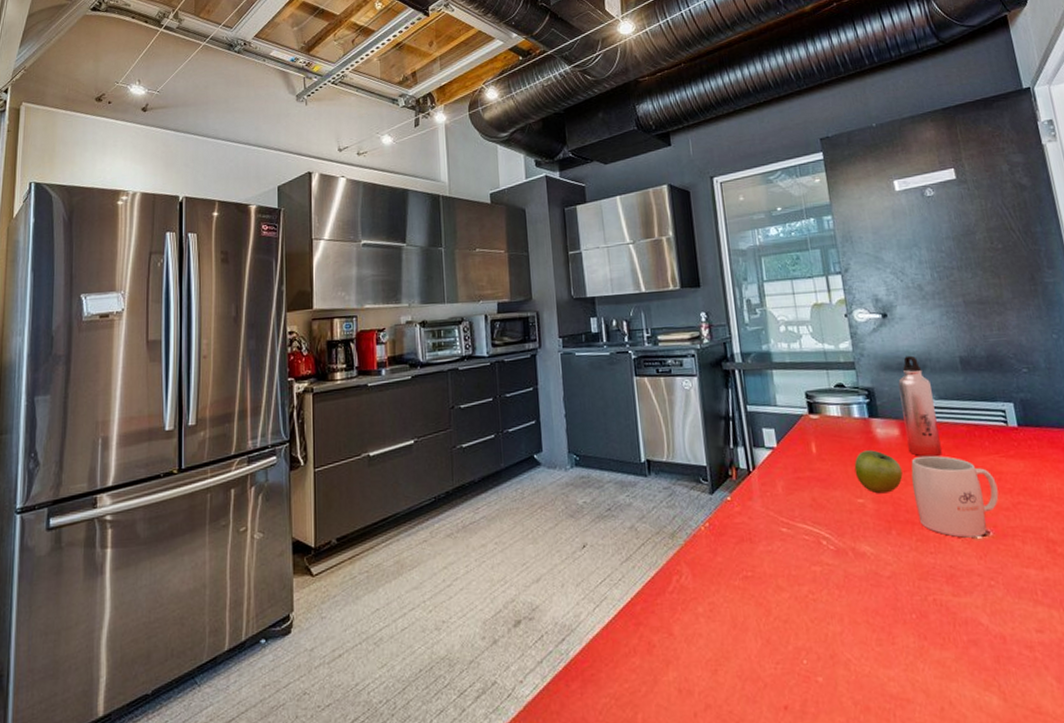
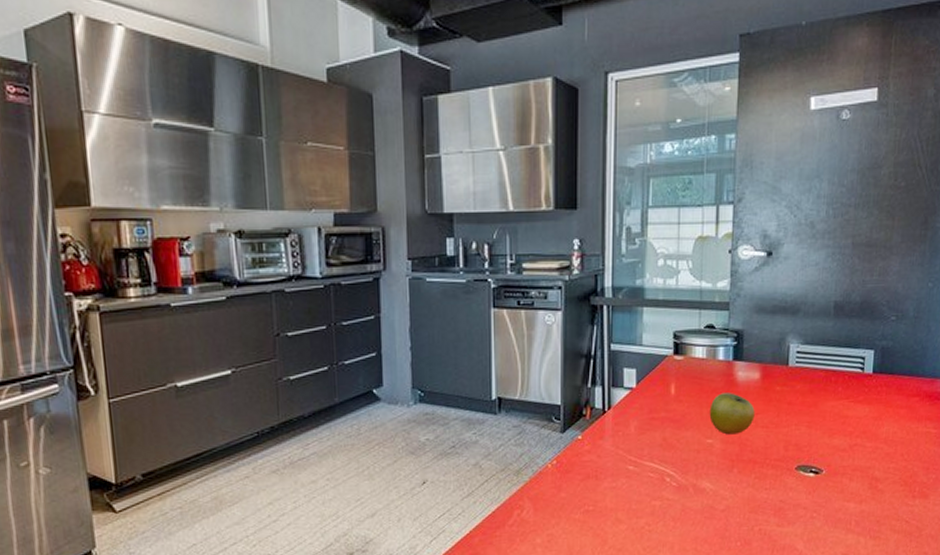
water bottle: present [898,355,942,458] -> none [764,298,800,402]
mug: present [911,455,999,538] -> none [760,399,840,476]

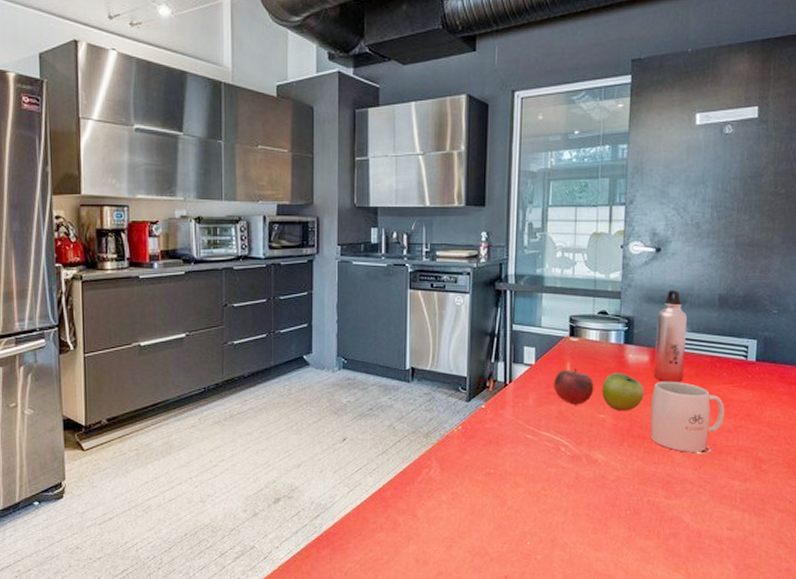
fruit: none [657,389,701,430] -> present [554,368,594,405]
mug: none [760,399,840,476] -> present [649,381,725,452]
water bottle: none [764,298,800,402] -> present [653,290,687,383]

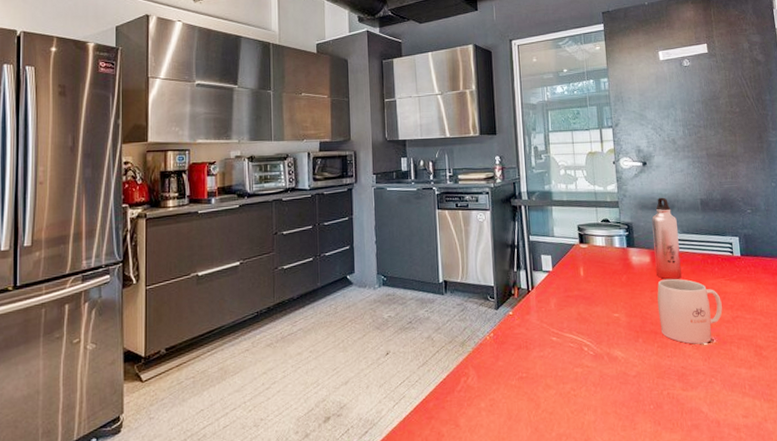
fruit: present [554,368,594,405] -> none [570,272,607,306]
fruit: present [602,373,644,411] -> none [613,274,651,309]

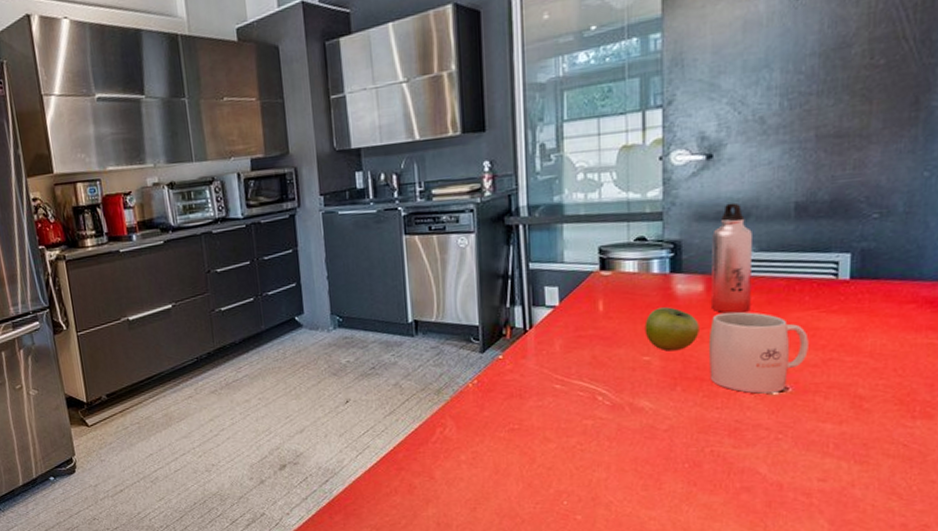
fruit: none [613,274,651,309] -> present [644,307,699,351]

